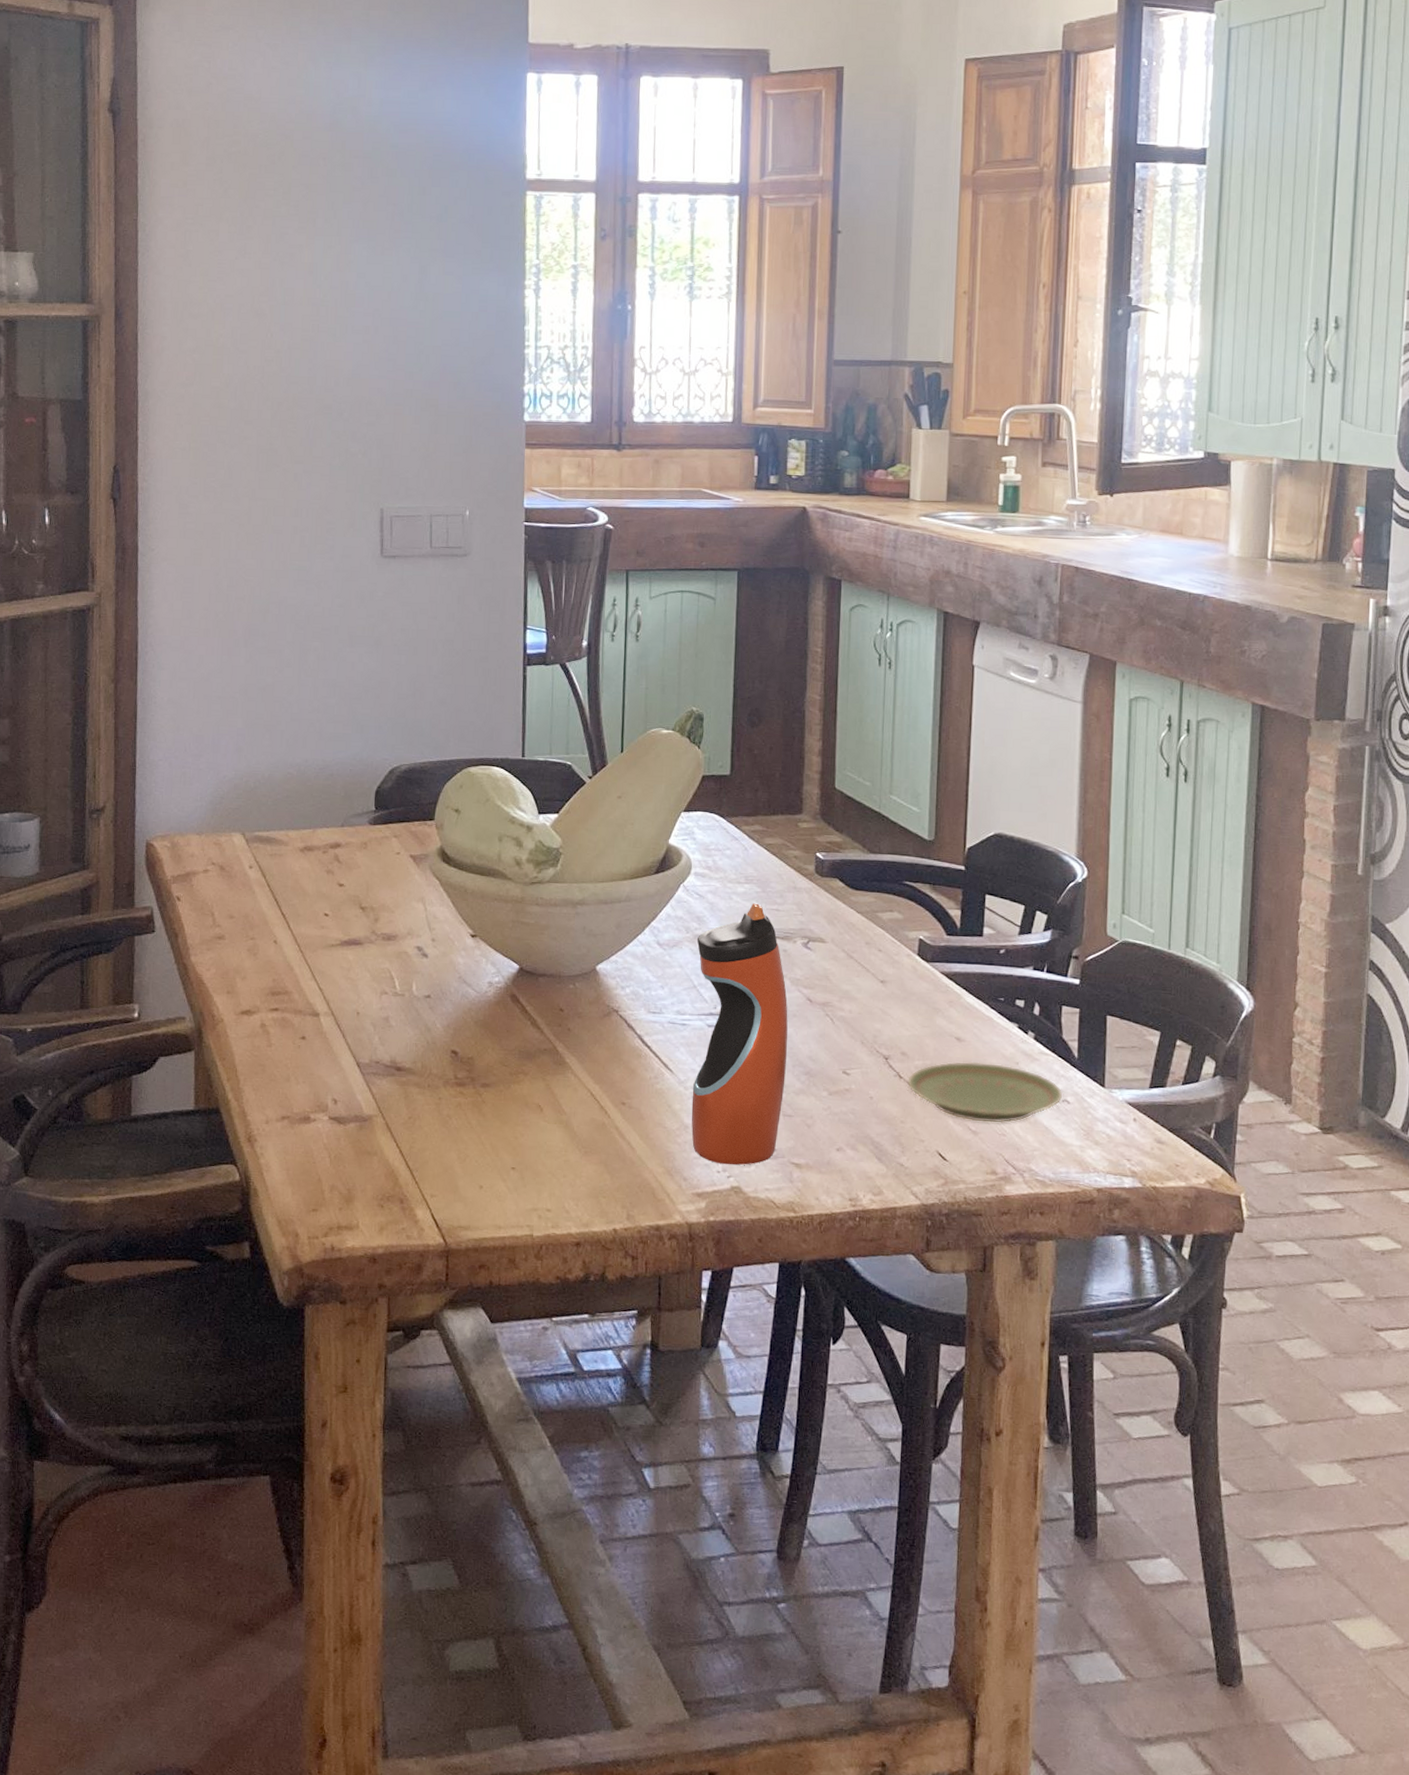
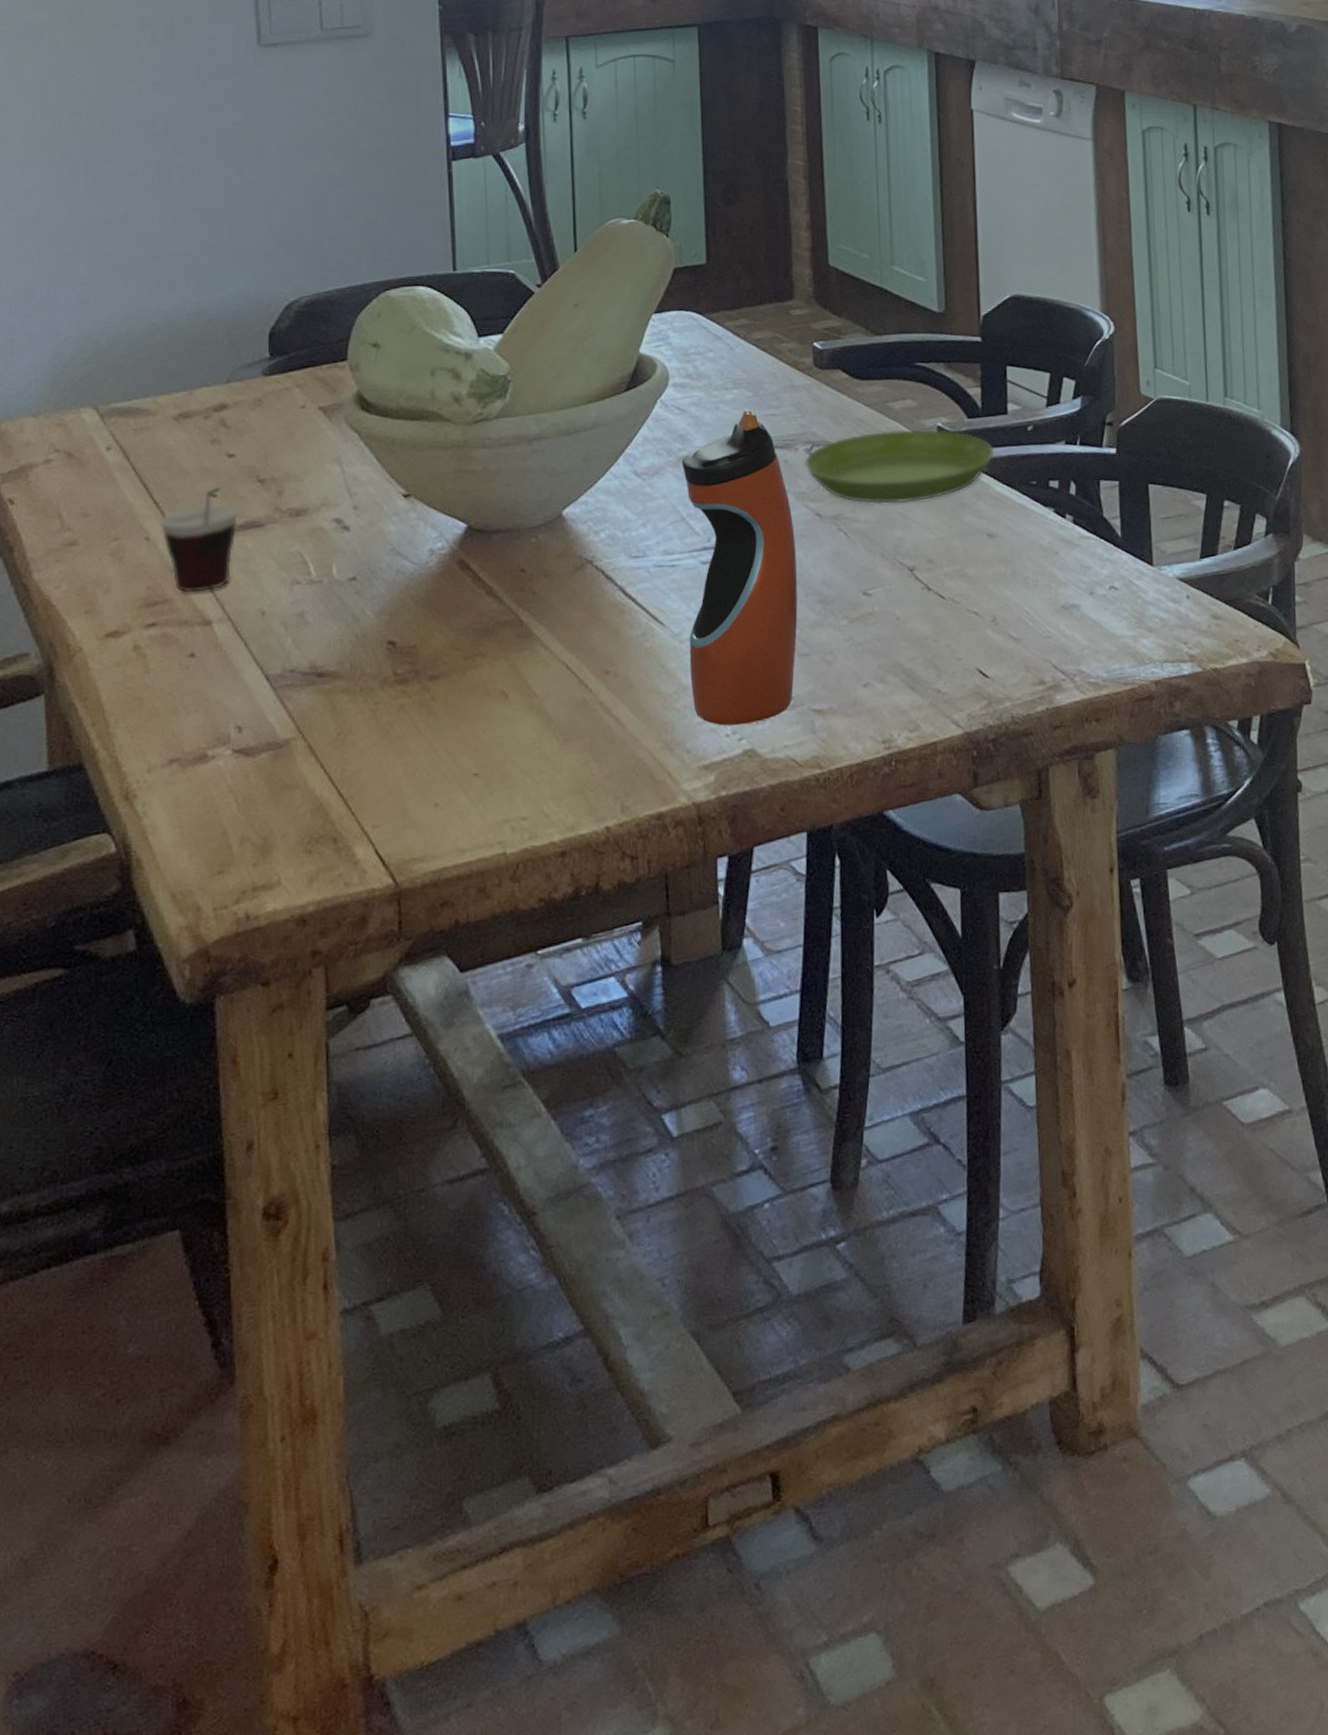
cup: none [285,908,345,990] -> present [159,487,239,593]
saucer: none [801,936,969,1001] -> present [804,429,995,504]
plate: present [907,1062,1063,1123] -> none [937,557,1109,627]

